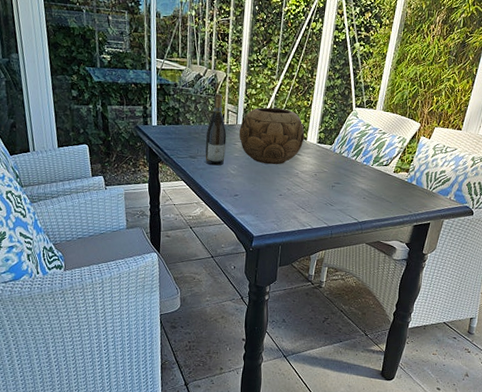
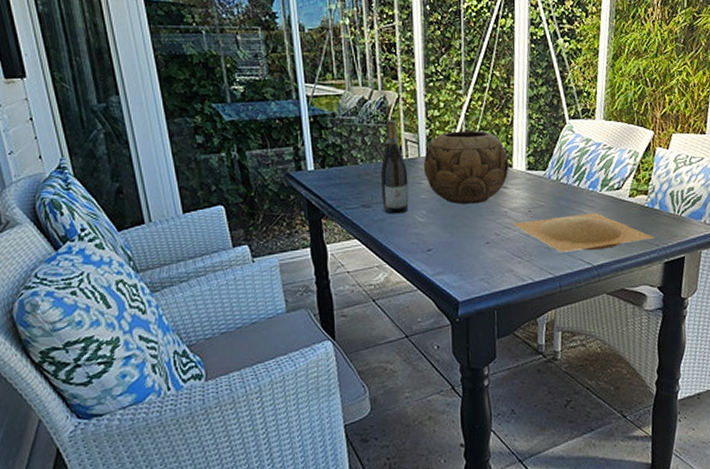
plate: none [302,181,409,210] -> present [513,212,655,252]

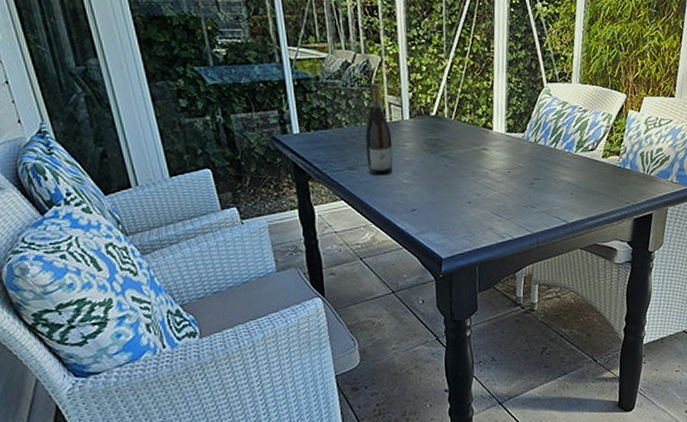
decorative bowl: present [423,131,509,205] -> none [406,94,490,166]
plate: present [513,212,655,252] -> none [494,172,625,211]

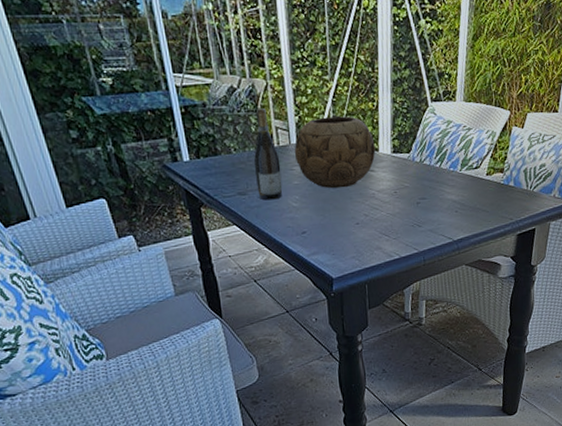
decorative bowl: none [406,94,490,166] -> present [294,116,376,189]

